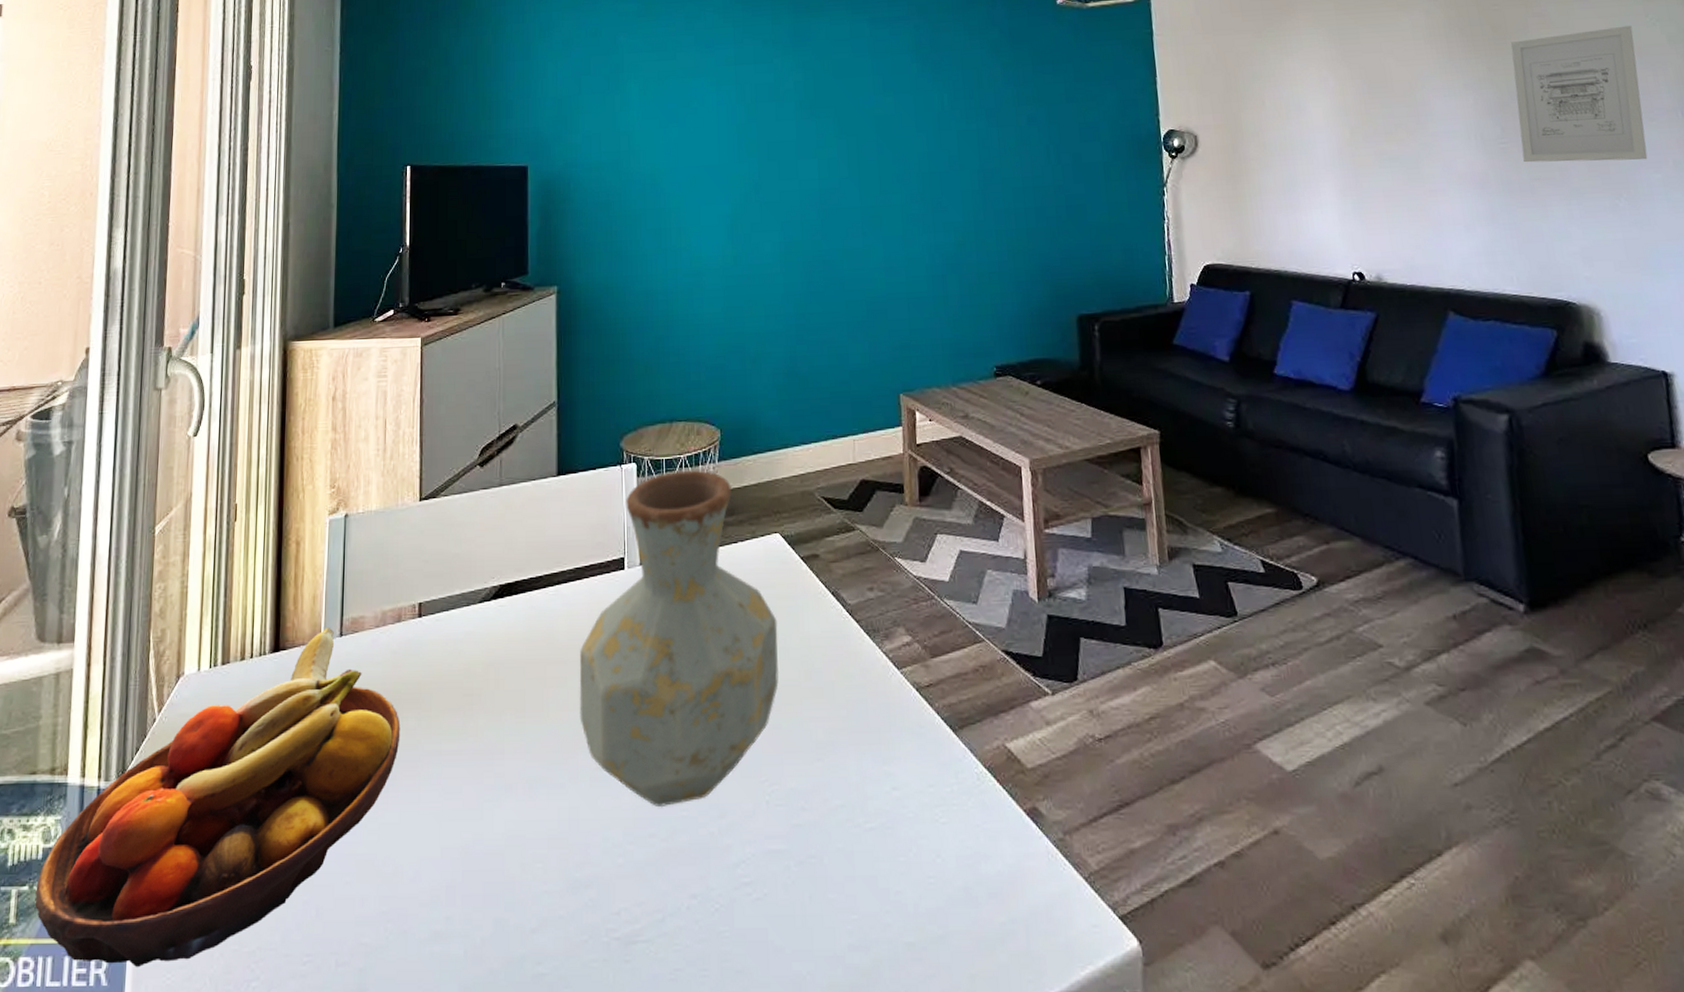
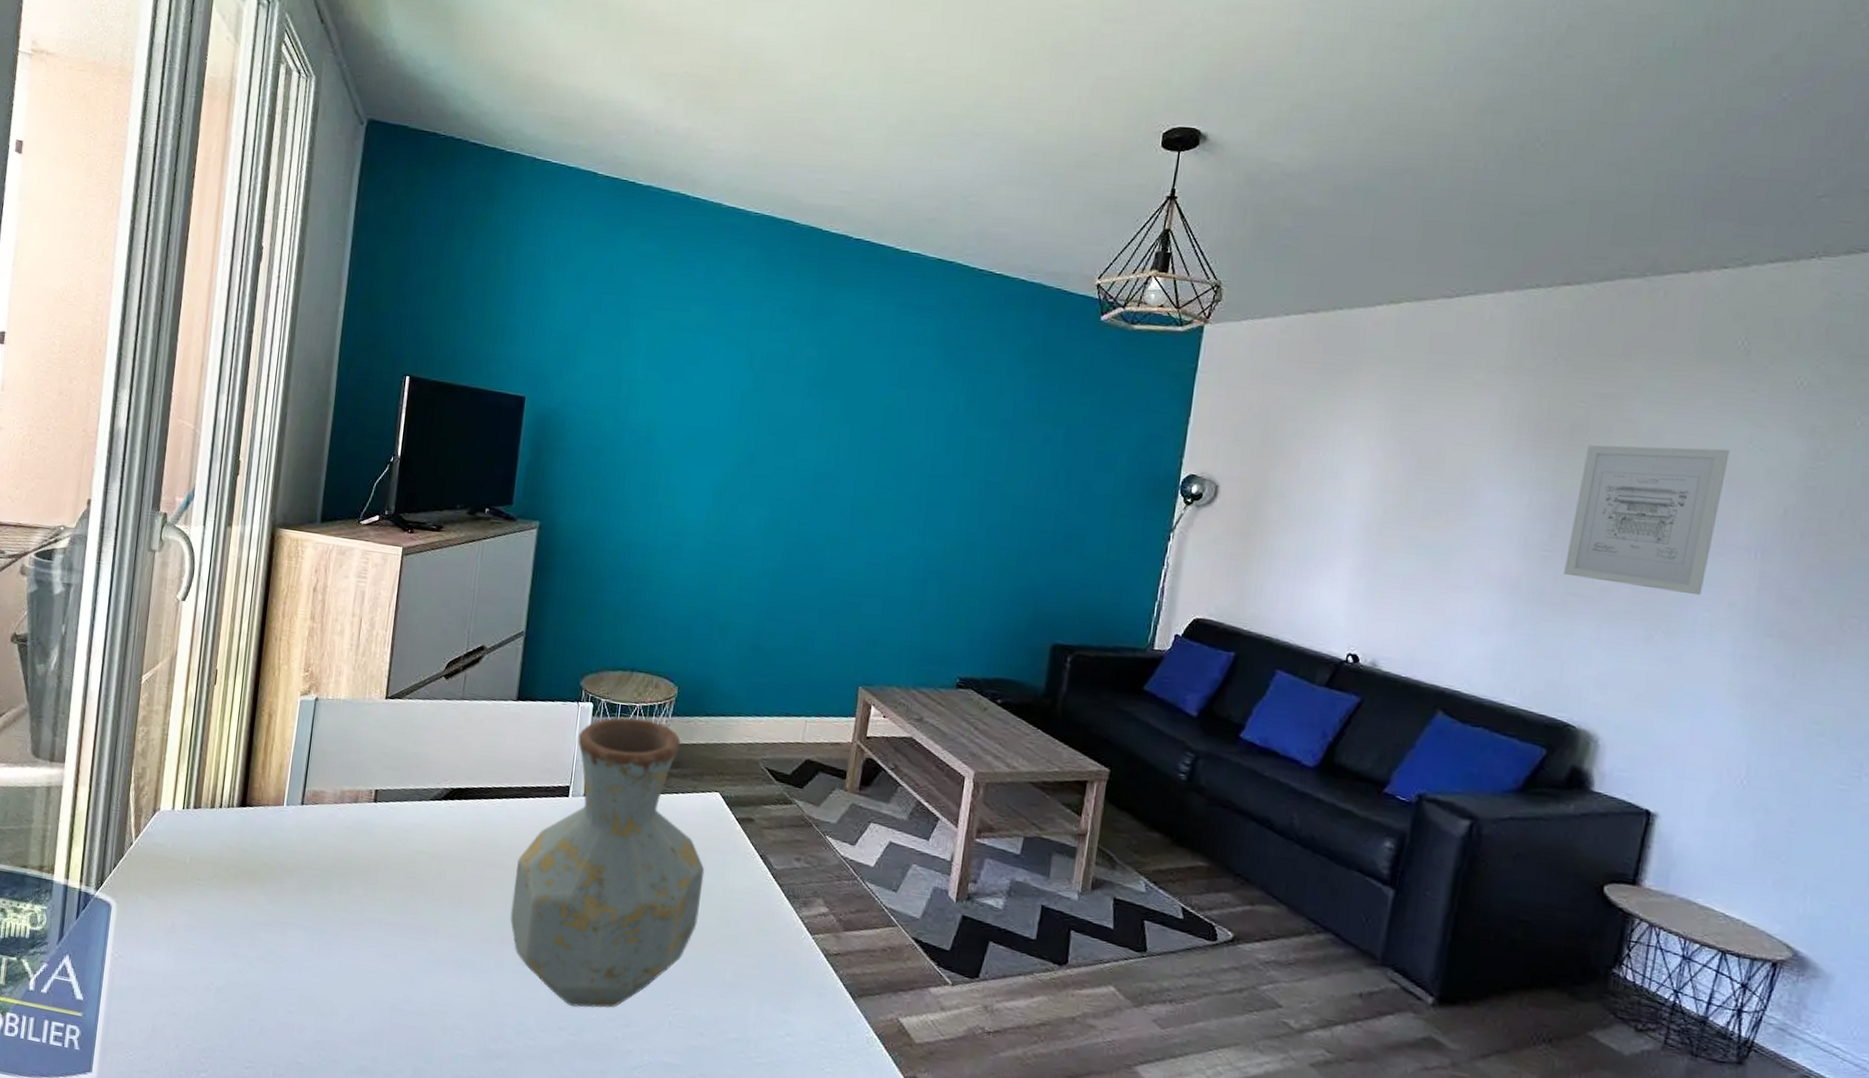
fruit bowl: present [34,627,401,967] -> none [21,794,349,1044]

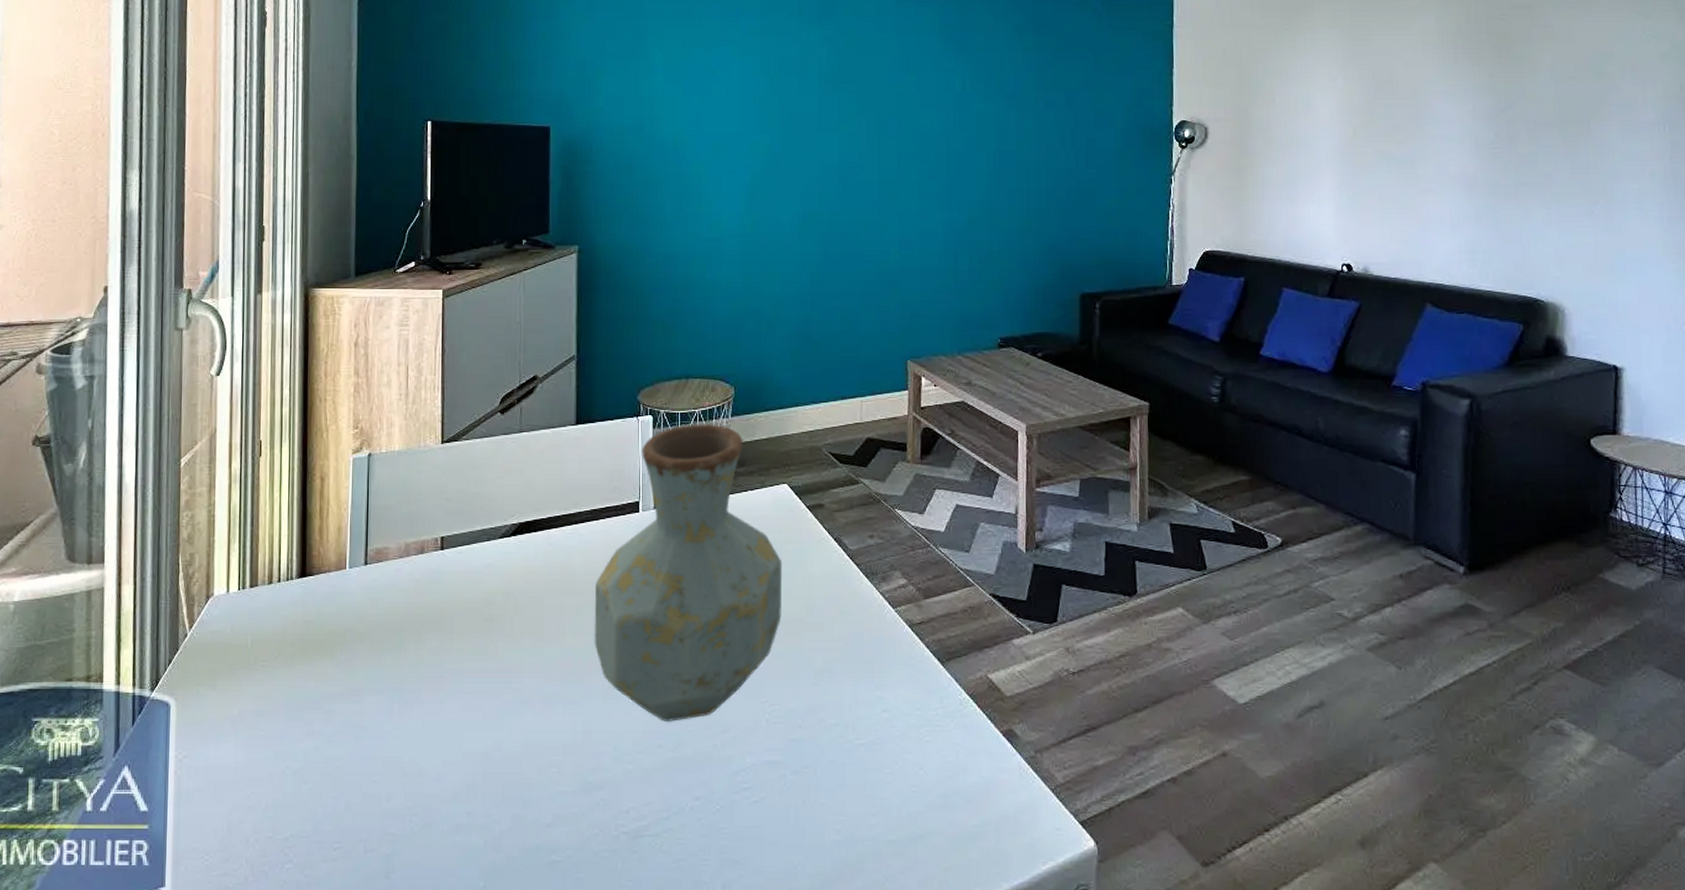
wall art: present [1564,445,1730,596] -> none [1511,41,1629,170]

